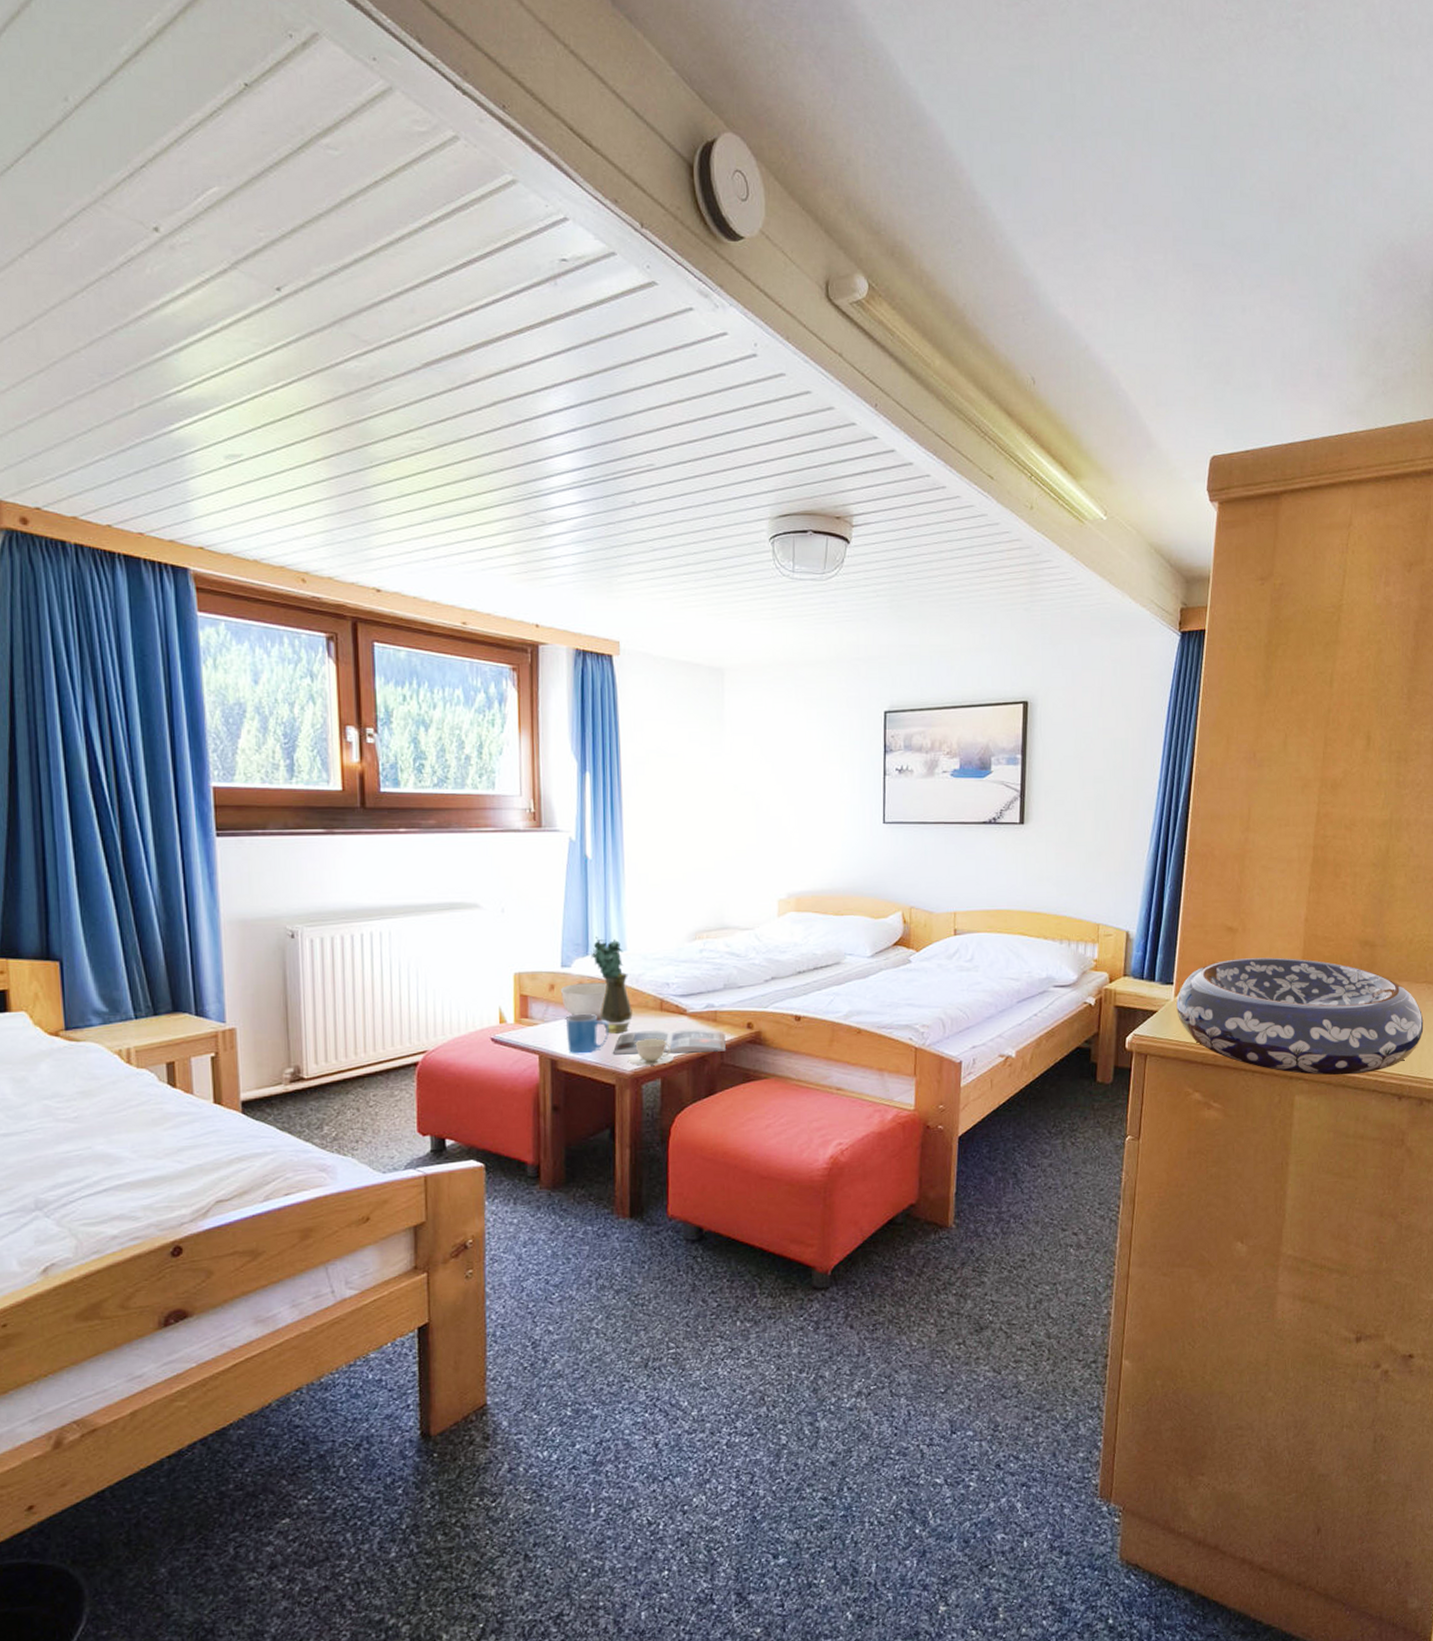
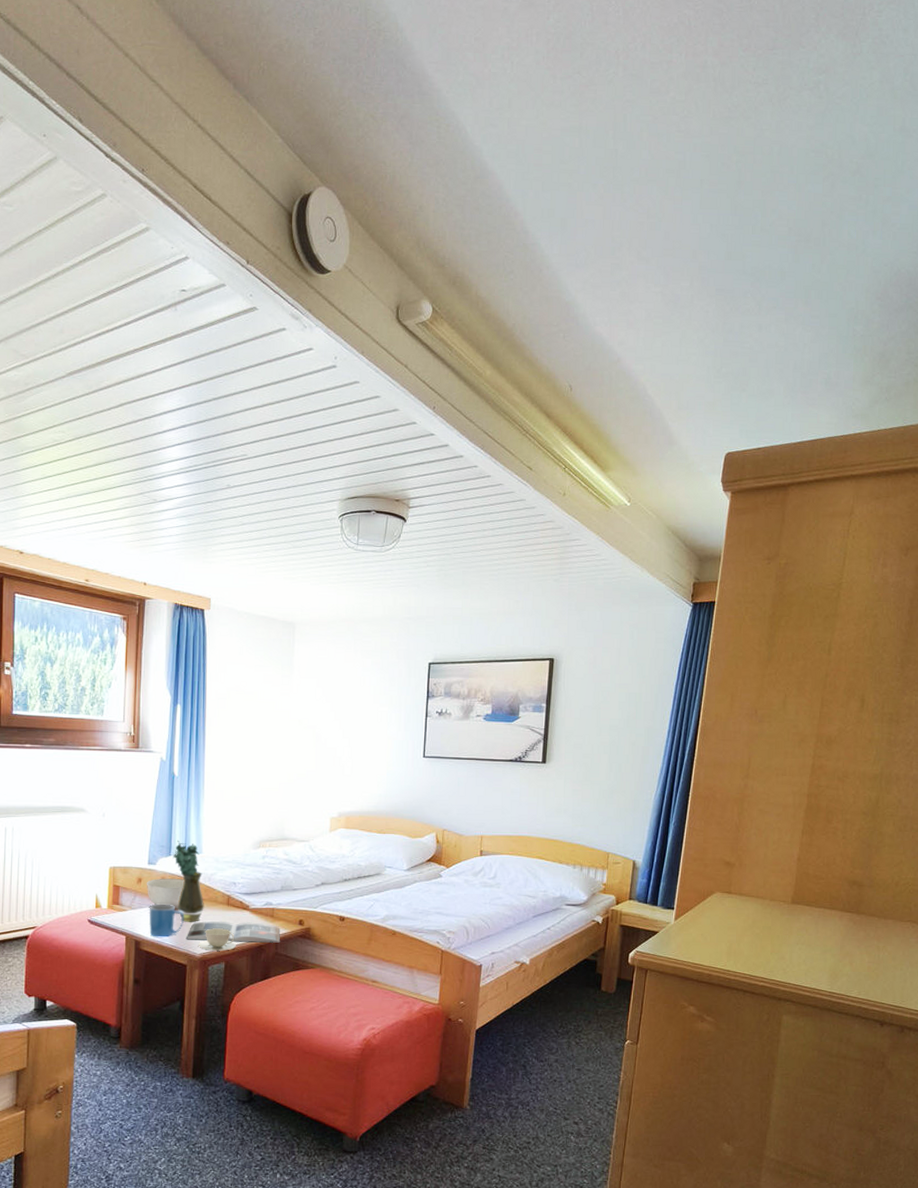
decorative bowl: present [1176,957,1424,1076] -> none [676,890,907,1000]

